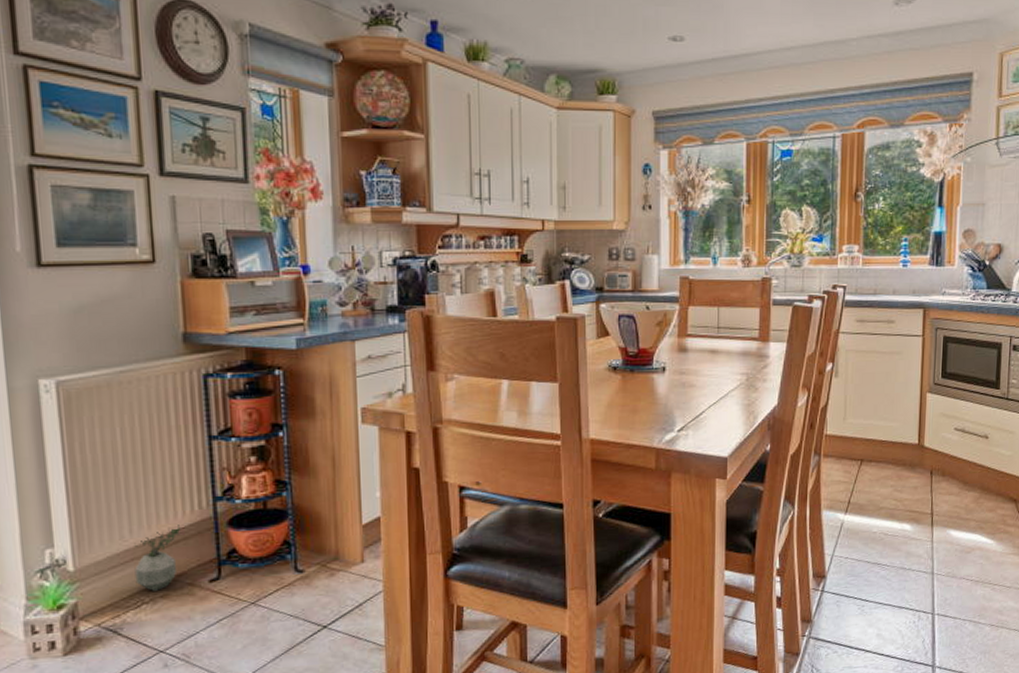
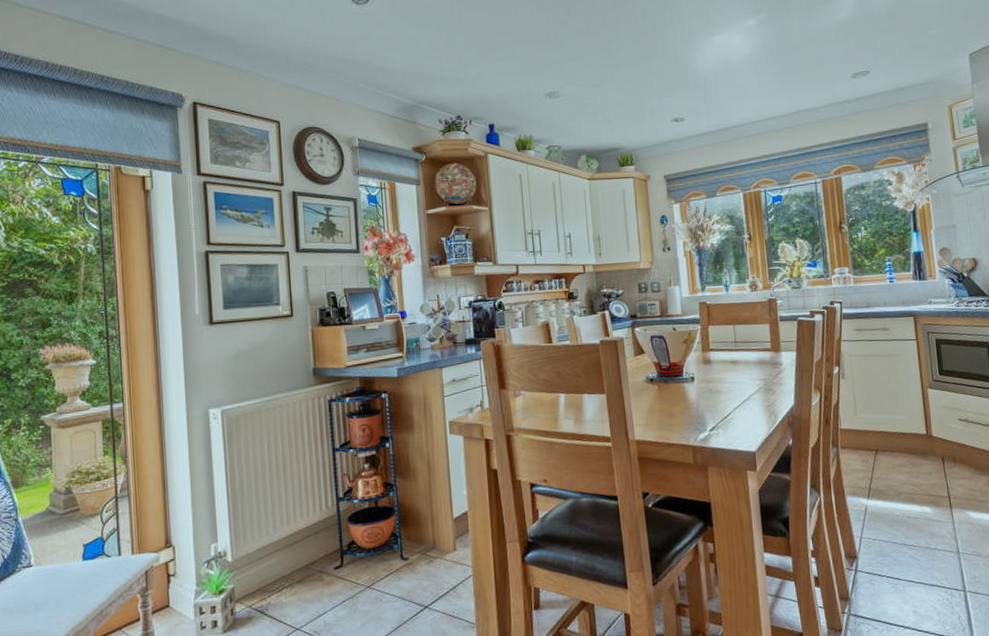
potted plant: present [134,525,182,591] -> none [277,521,313,577]

